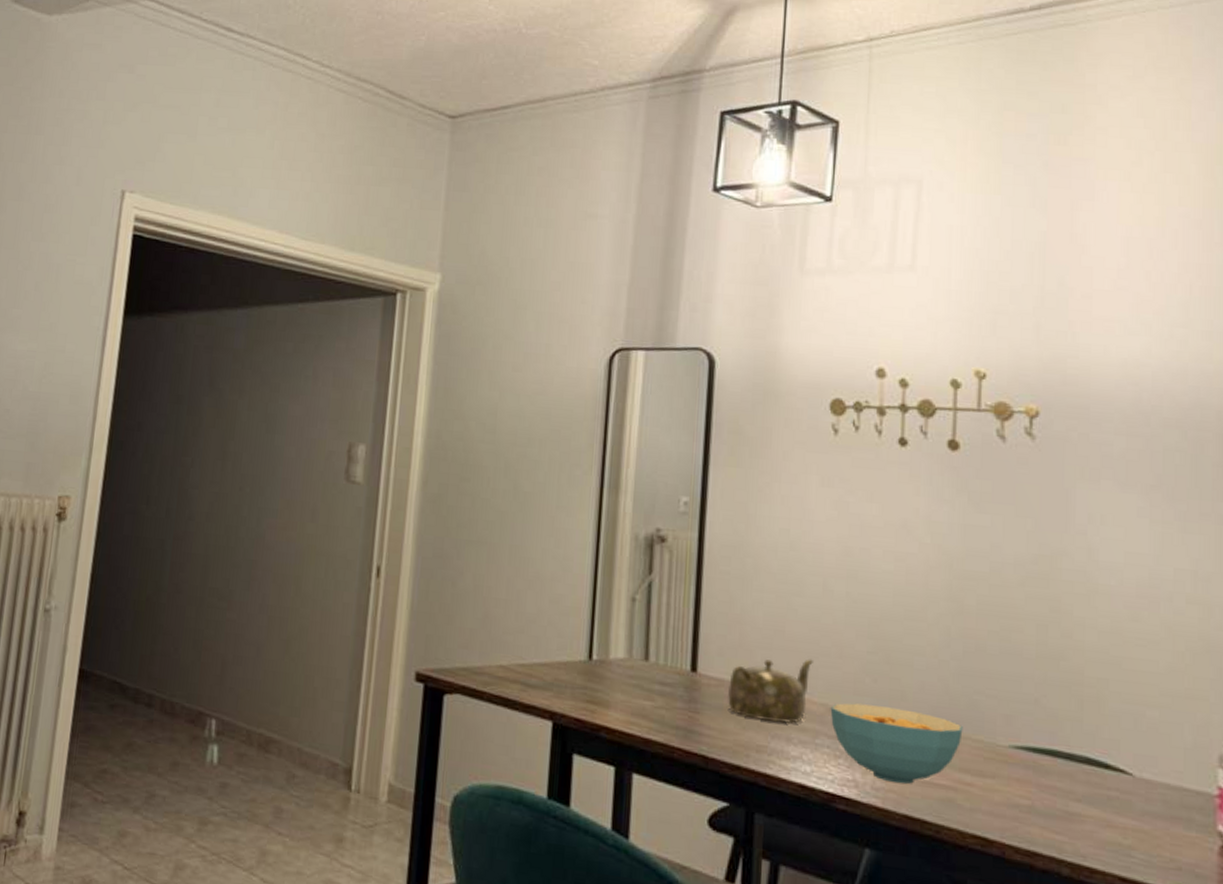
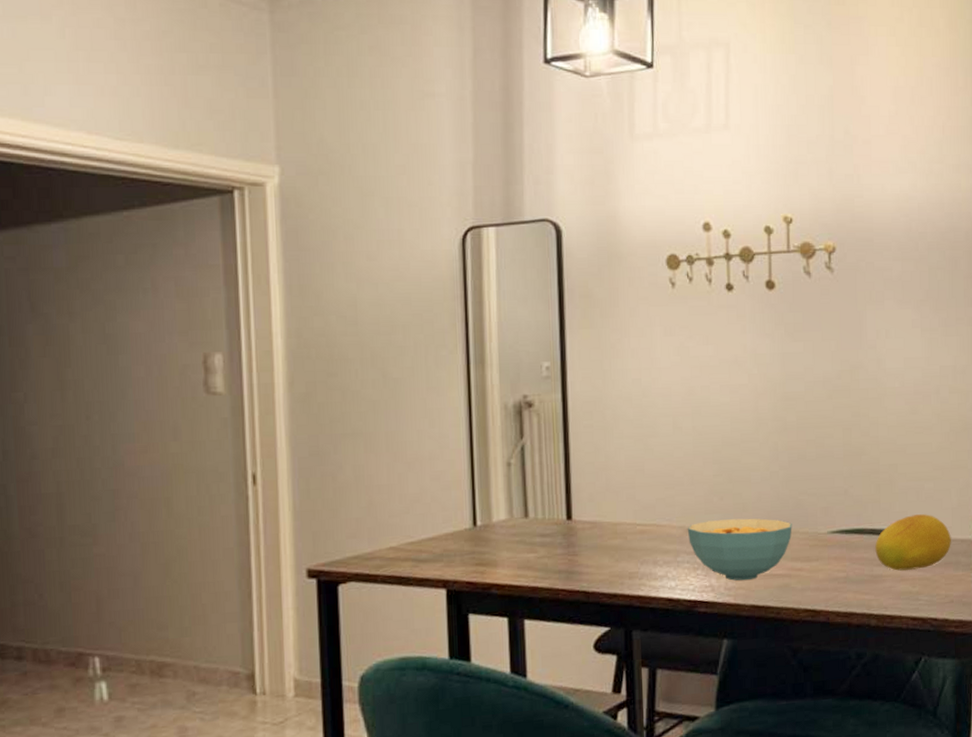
teapot: present [728,659,813,724] -> none [601,490,670,551]
fruit: none [1073,746,1182,817] -> present [875,514,951,571]

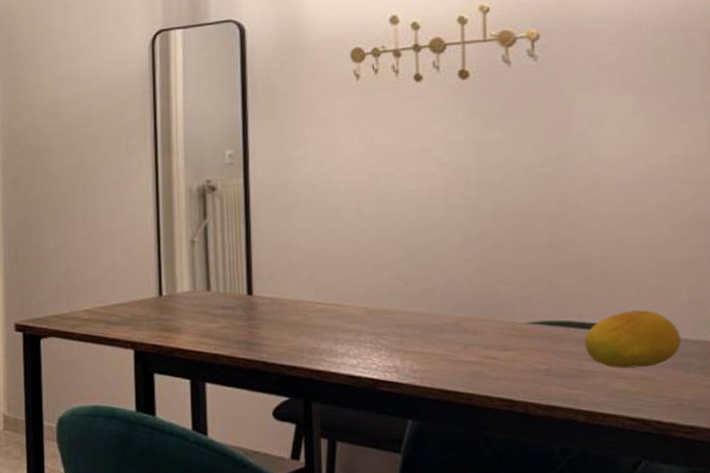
cereal bowl: present [687,518,792,581] -> none [370,303,486,365]

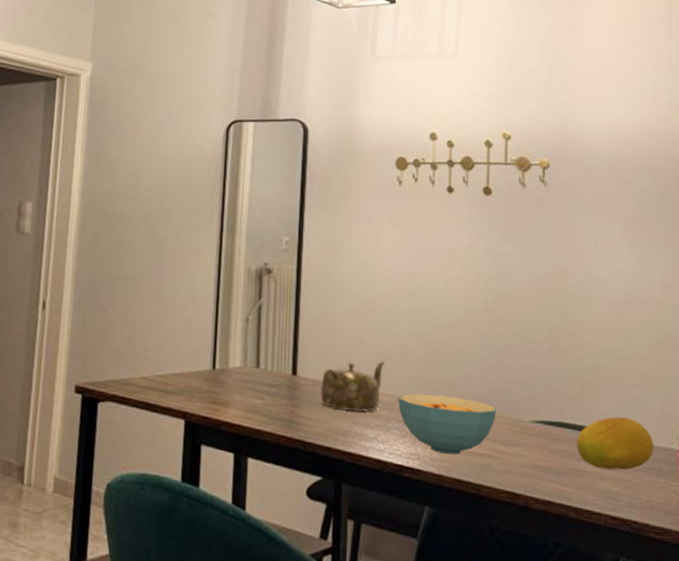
teapot: none [281,272,352,328] -> present [321,361,385,413]
cereal bowl: none [370,303,486,365] -> present [398,394,497,455]

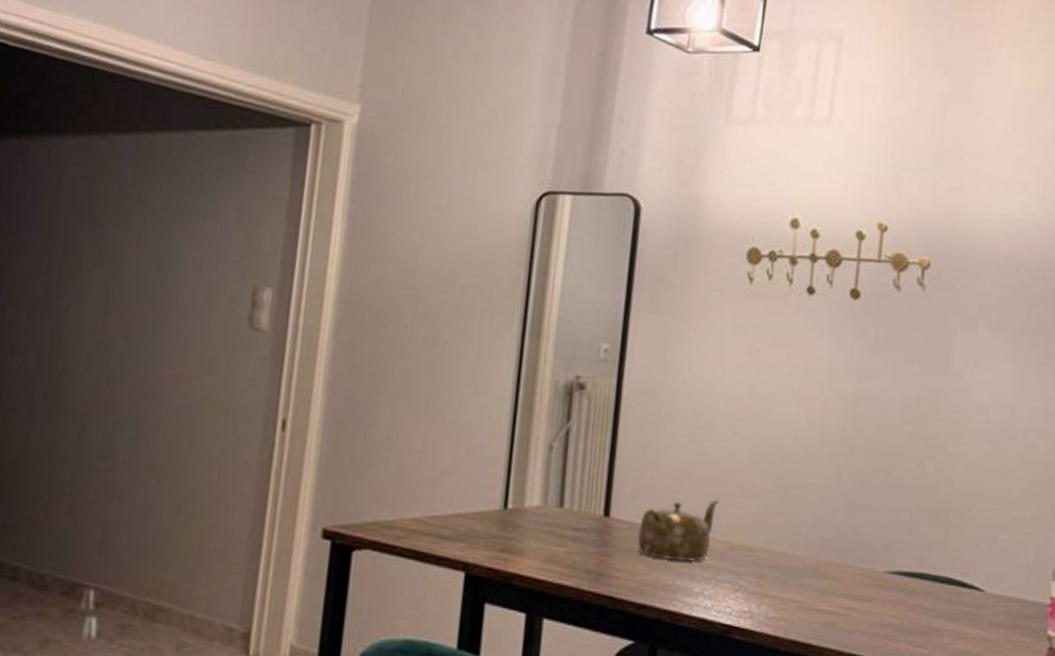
cereal bowl: present [398,394,497,455] -> none [731,539,848,613]
fruit: present [576,417,654,470] -> none [935,566,1023,628]

